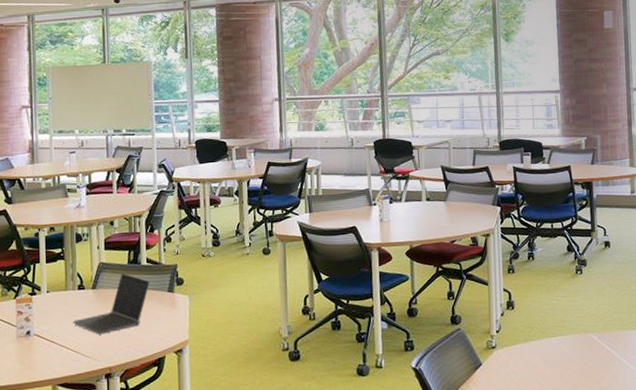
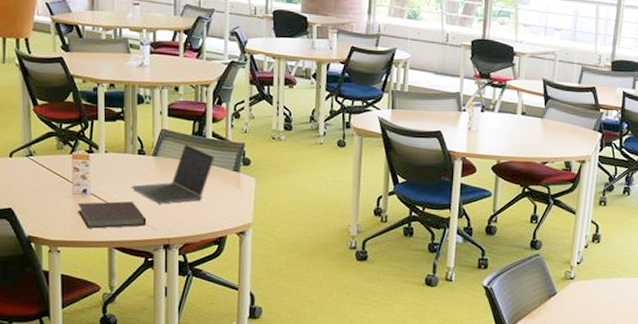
notebook: none [21,336,88,369] -> present [77,201,147,229]

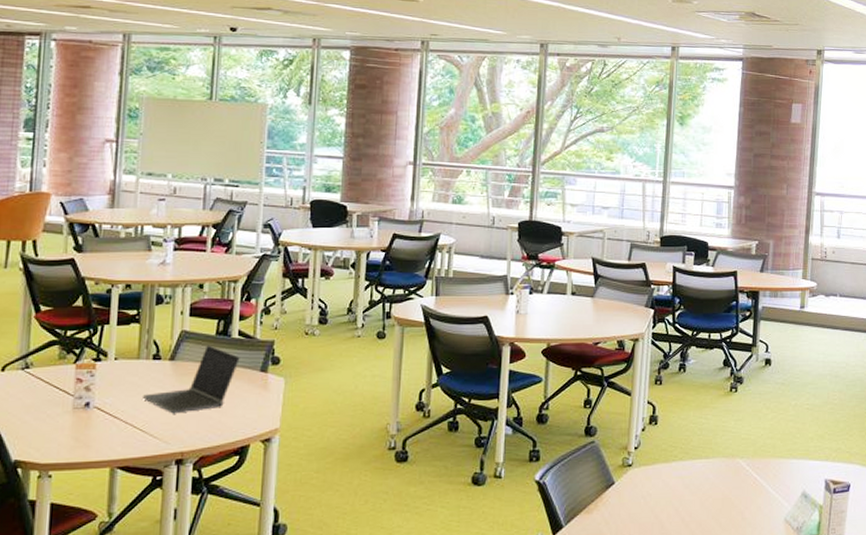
notebook: present [77,201,147,229] -> none [76,413,158,447]

